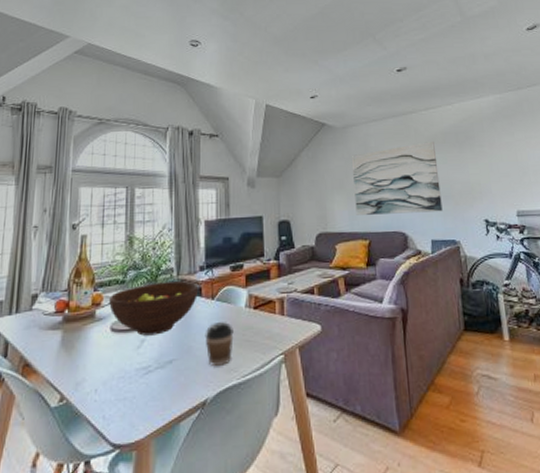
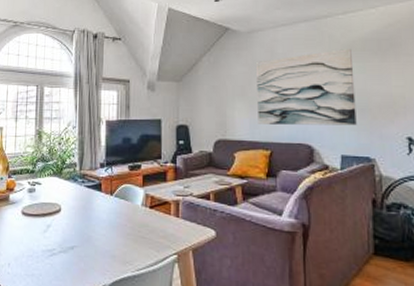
fruit bowl: present [109,281,199,336] -> none [21,175,99,223]
coffee cup: present [205,321,234,366] -> none [103,216,130,257]

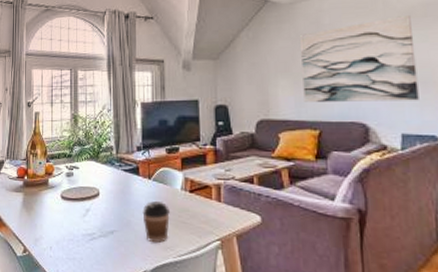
coffee cup: none [103,216,130,257] -> present [142,200,170,243]

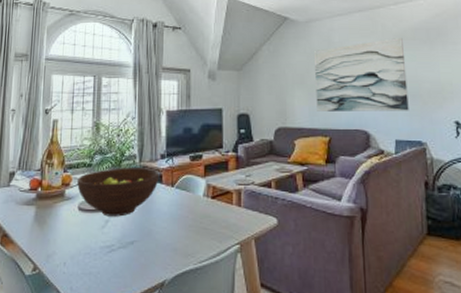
fruit bowl: none [59,159,136,207] -> present [77,168,160,217]
coffee cup: present [142,200,170,243] -> none [164,208,192,250]

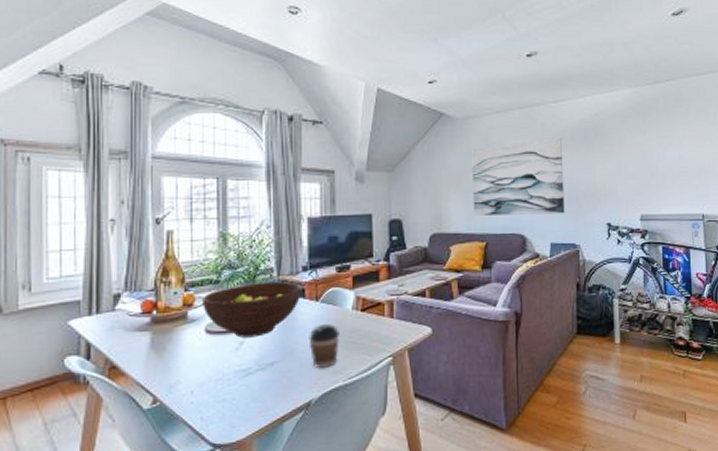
coffee cup: none [164,208,192,250] -> present [308,323,340,368]

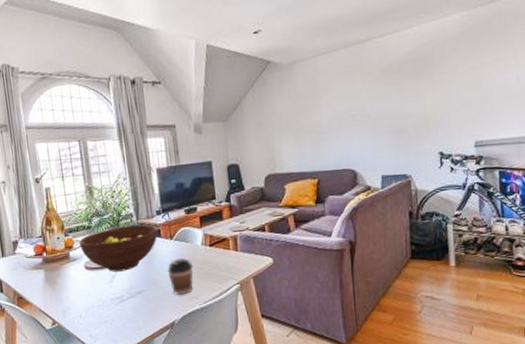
wall art: present [471,138,565,216] -> none [298,72,395,155]

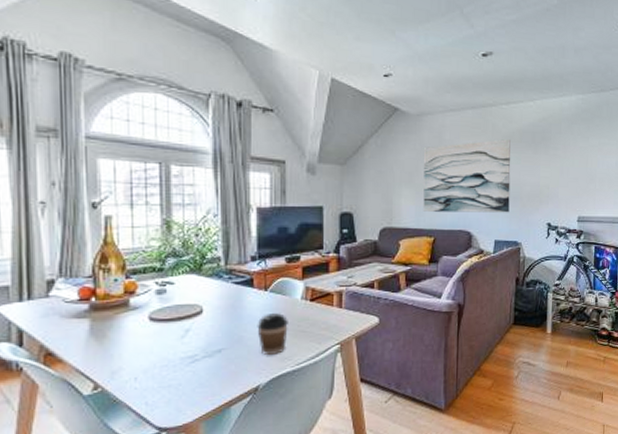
fruit bowl: present [79,224,158,272] -> none [145,271,250,326]
wall art: none [298,72,395,155] -> present [423,139,511,213]

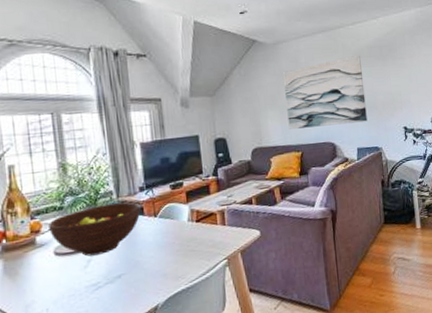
fruit bowl: none [145,271,250,326] -> present [48,202,141,257]
coffee cup: present [257,312,288,355] -> none [150,235,179,276]

